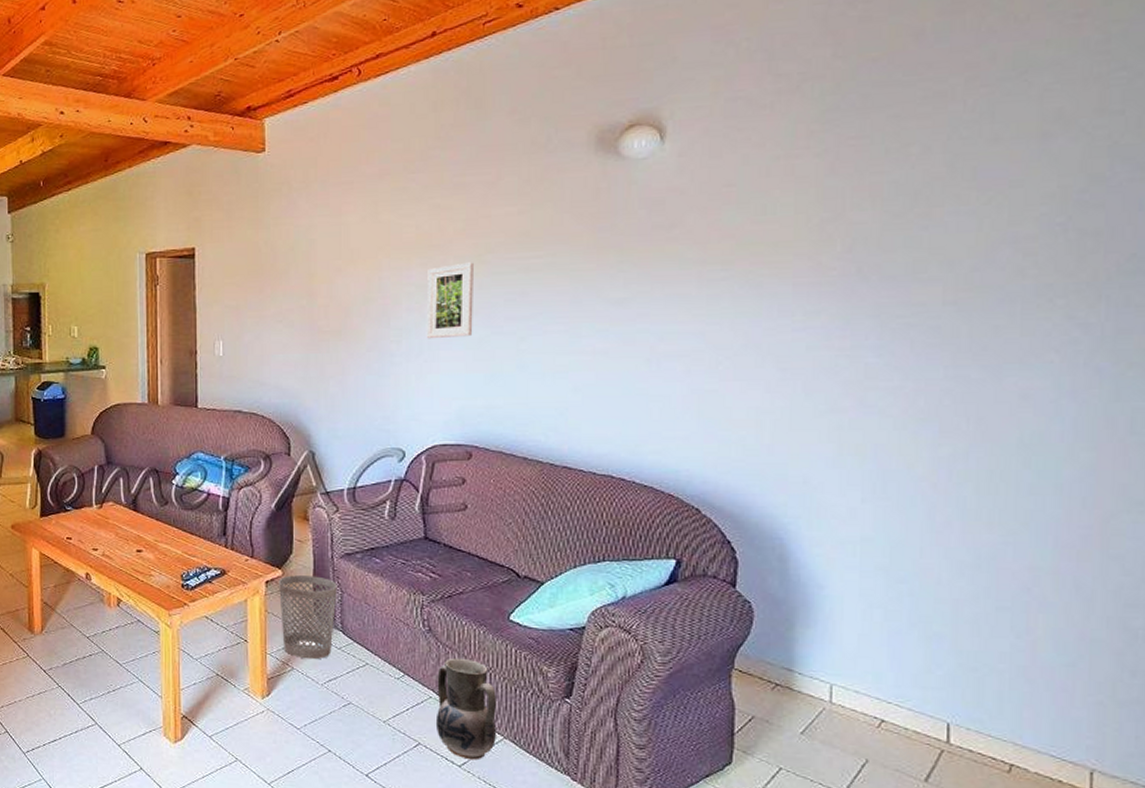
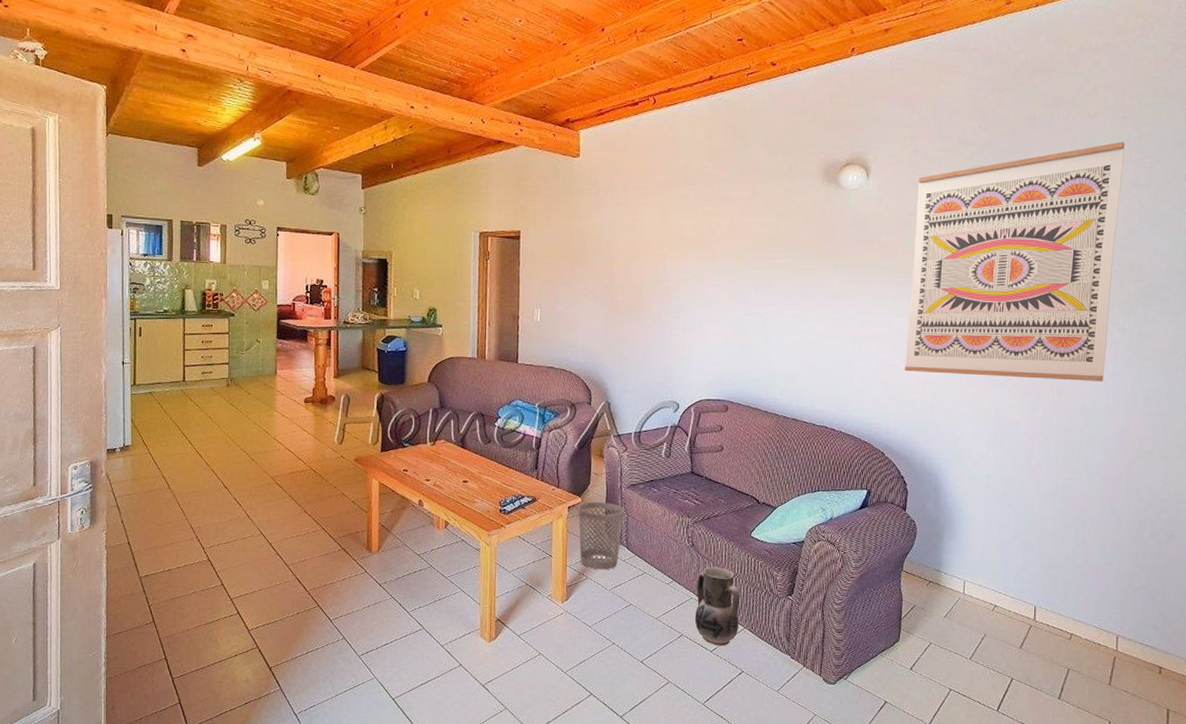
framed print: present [426,262,473,339] -> none [697,258,734,316]
wall art: none [727,50,1080,402] -> present [905,141,1125,382]

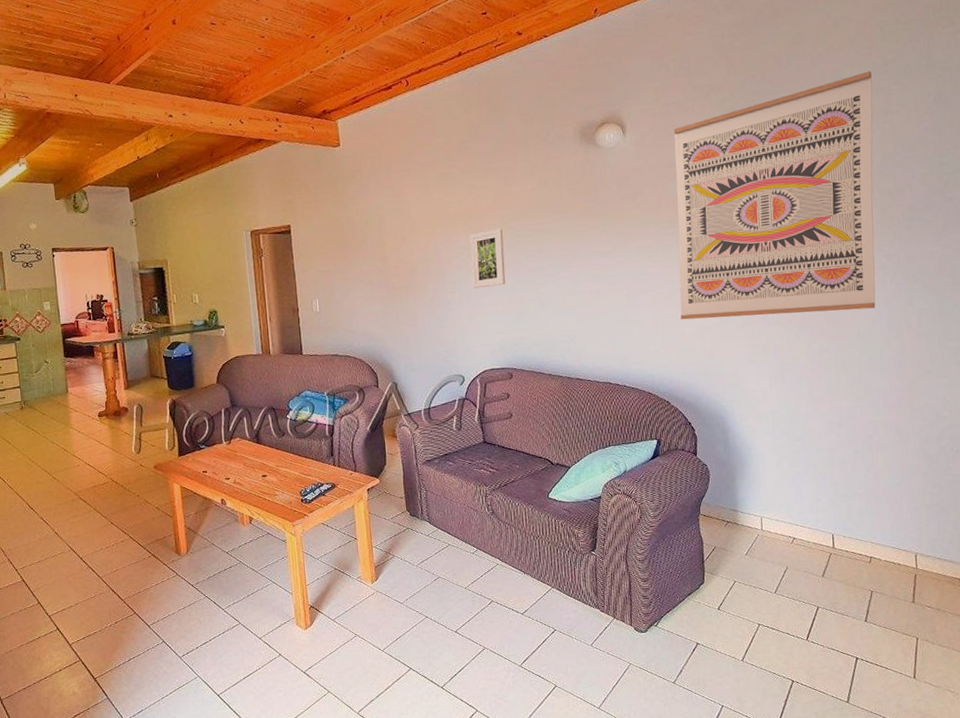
wastebasket: present [578,502,624,570] -> none [377,480,423,547]
ceramic jug: present [694,566,740,646] -> none [501,531,547,608]
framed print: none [697,258,734,316] -> present [470,228,506,289]

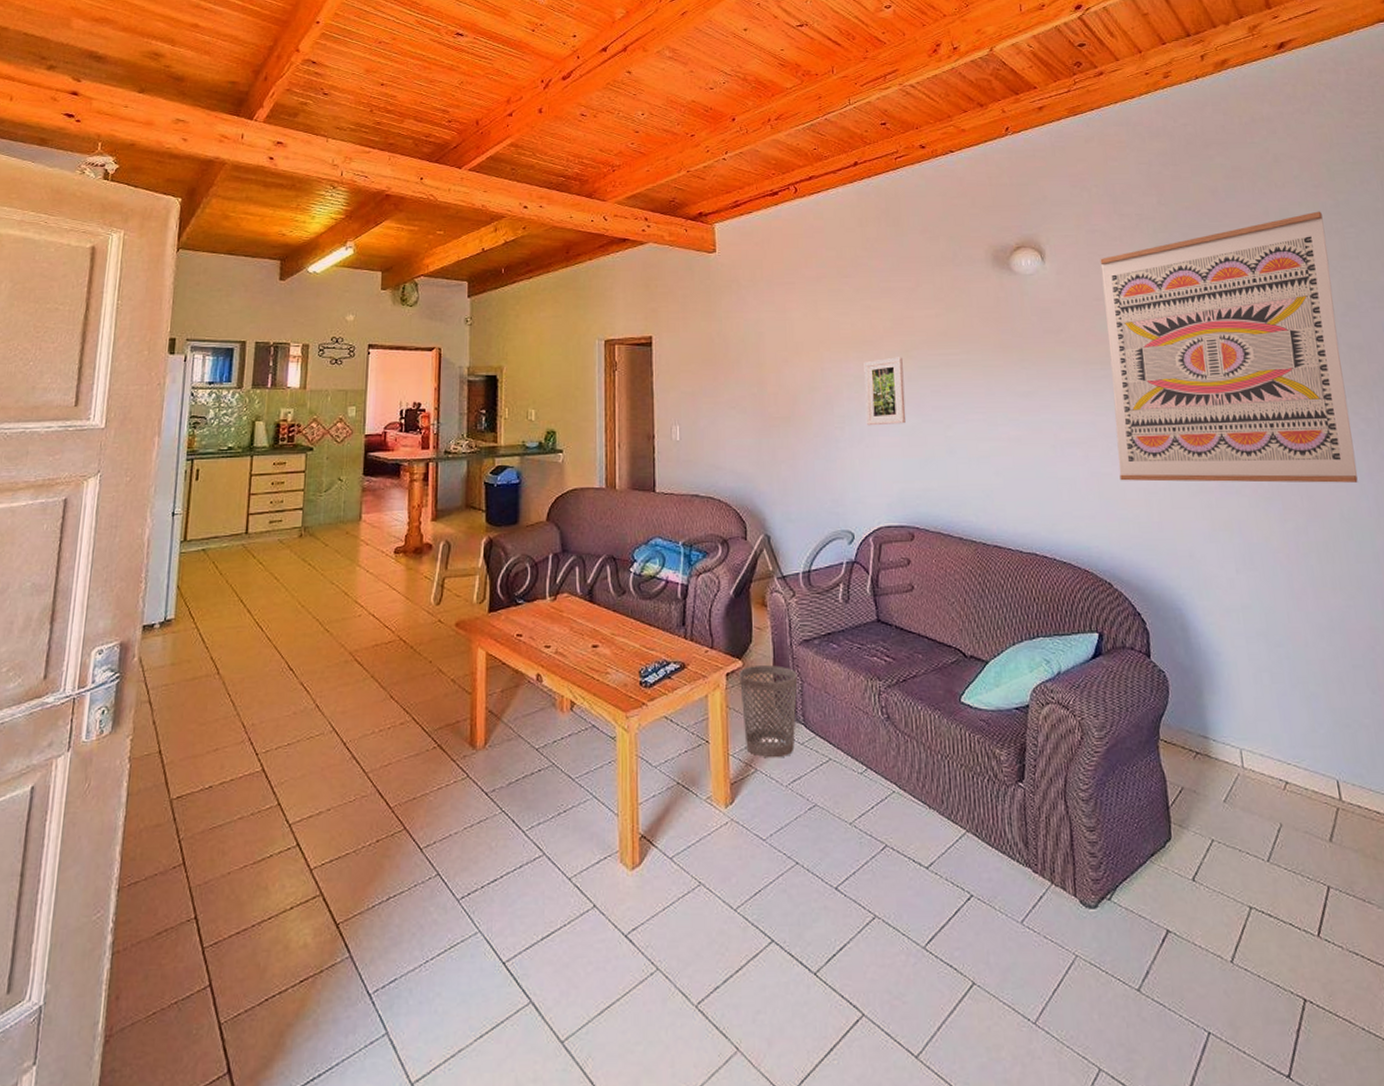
wastebasket: none [377,480,423,547] -> present [739,665,798,758]

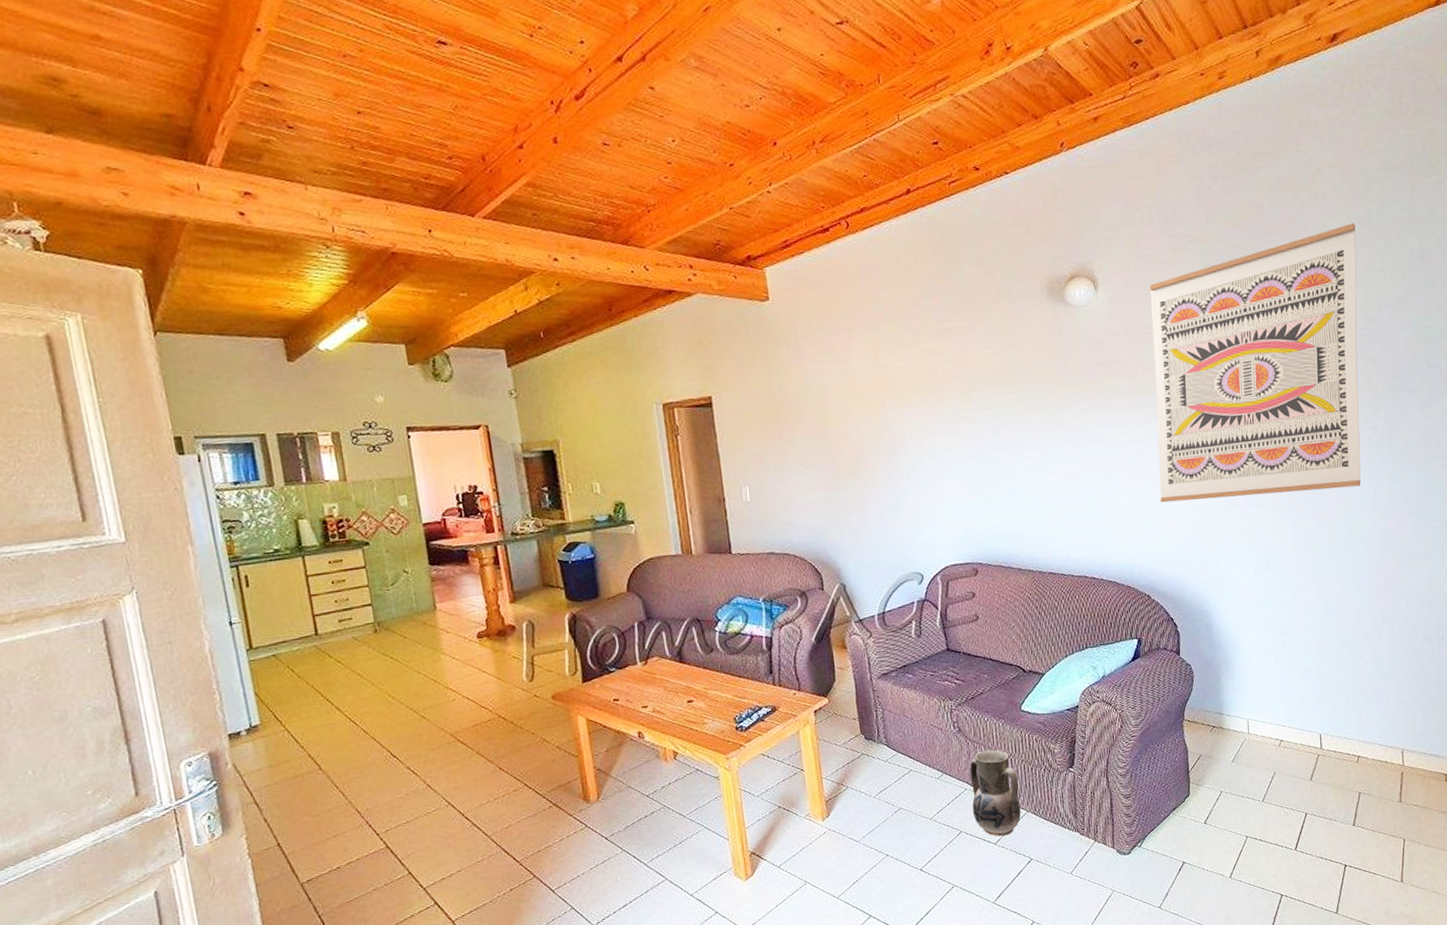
wastebasket: present [739,665,798,758] -> none [826,698,880,777]
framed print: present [864,357,907,426] -> none [925,399,968,471]
ceramic jug: none [898,746,959,860] -> present [969,749,1021,837]

